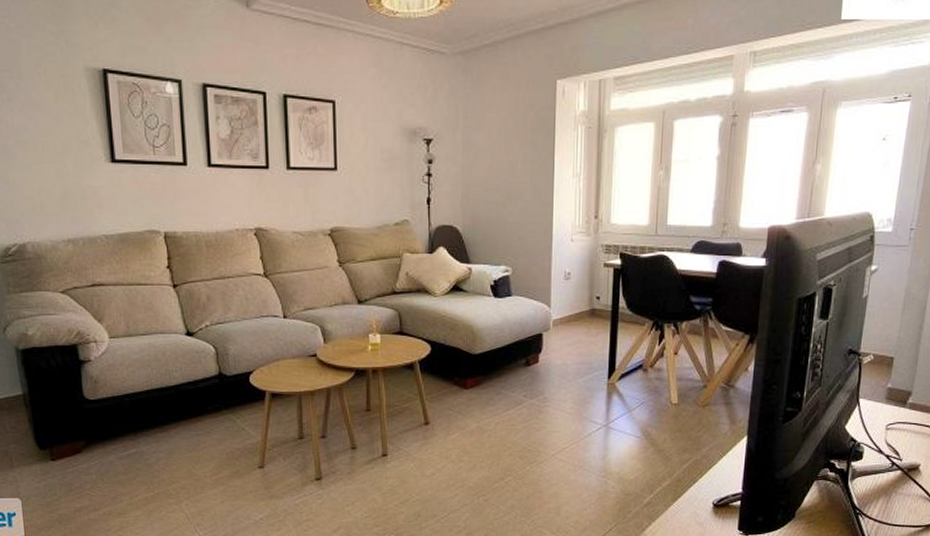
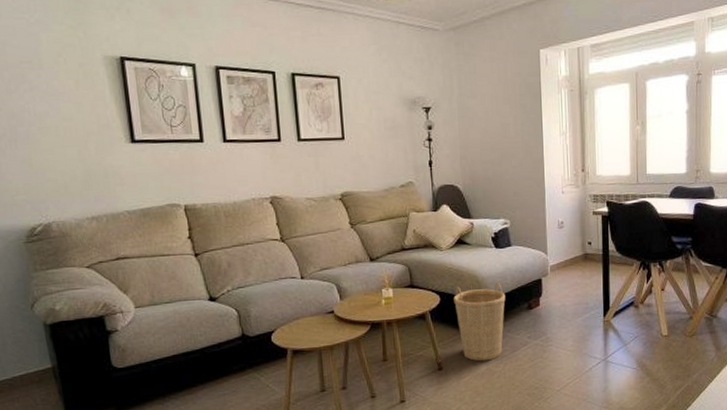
basket: none [445,334,502,418] -> present [453,282,506,362]

